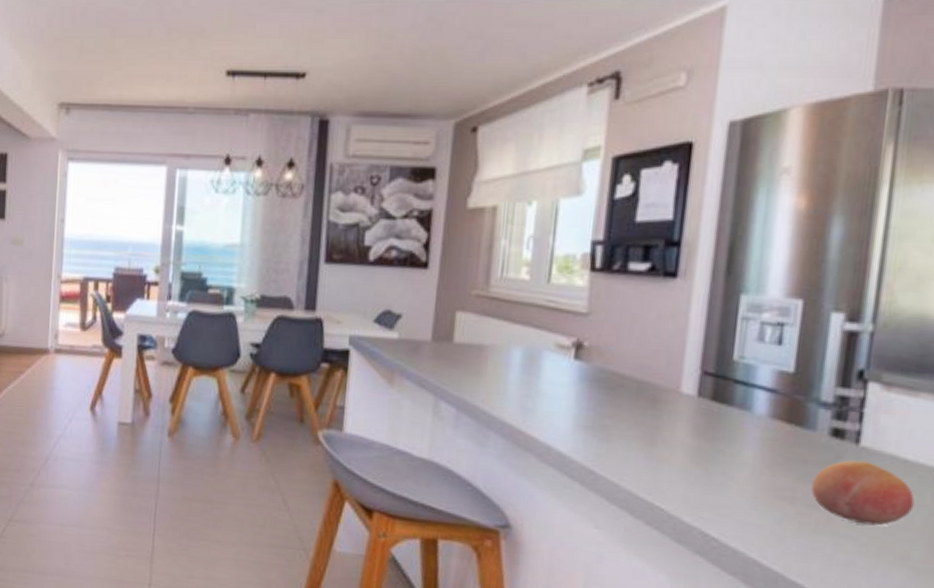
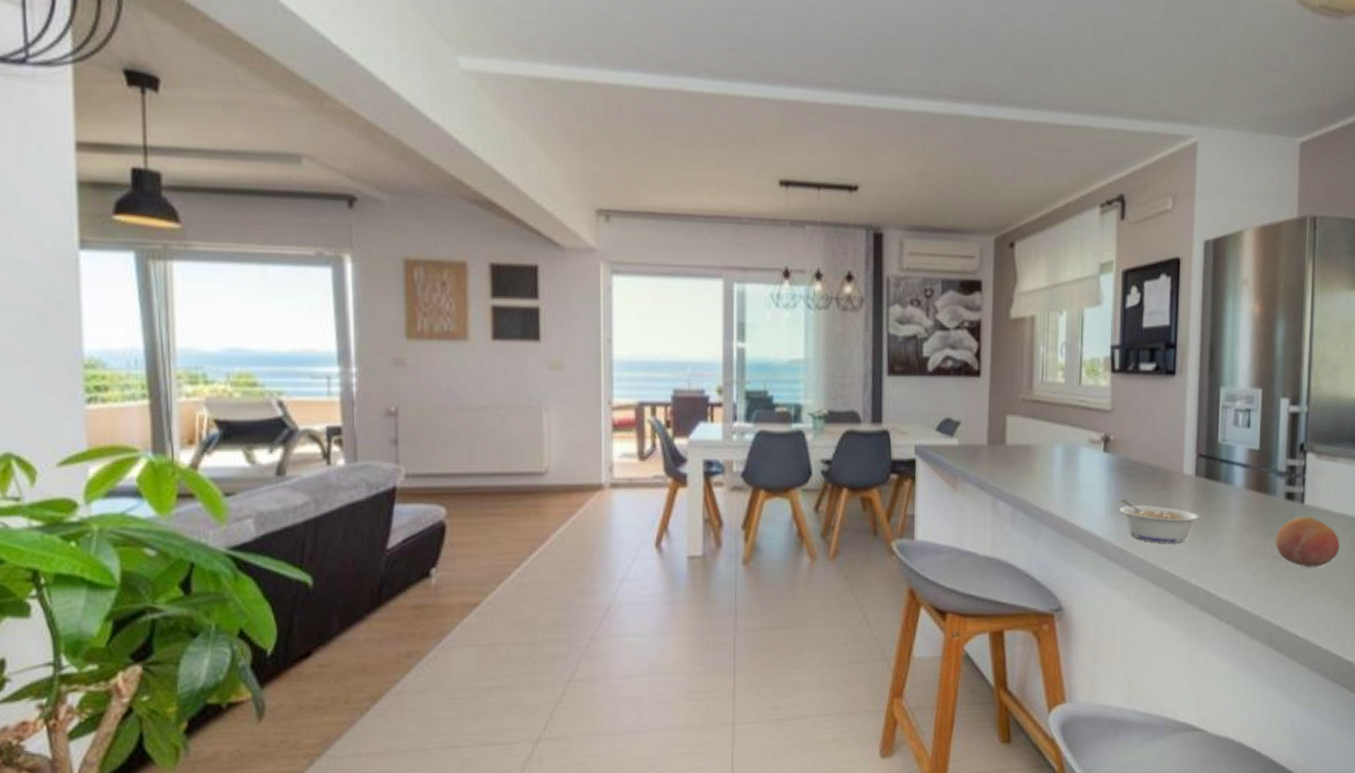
legume: none [590,413,701,472] -> present [1119,498,1200,543]

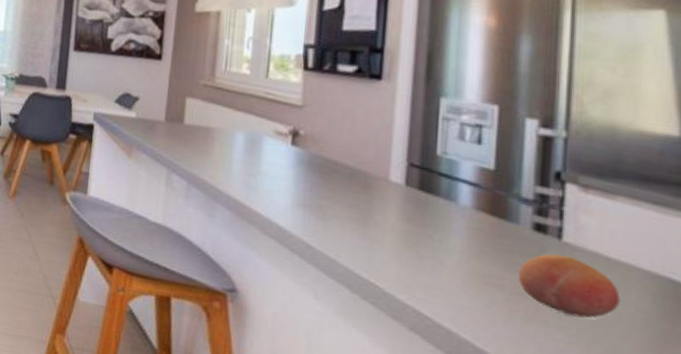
legume: present [1119,498,1200,543] -> none [307,193,410,253]

